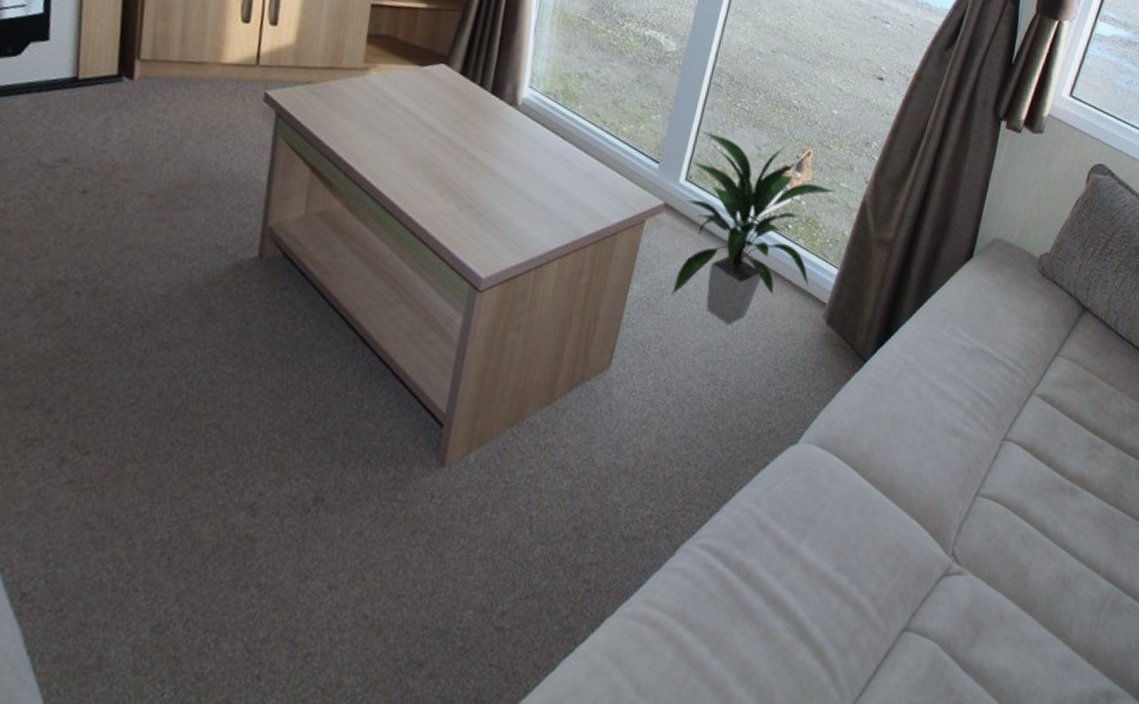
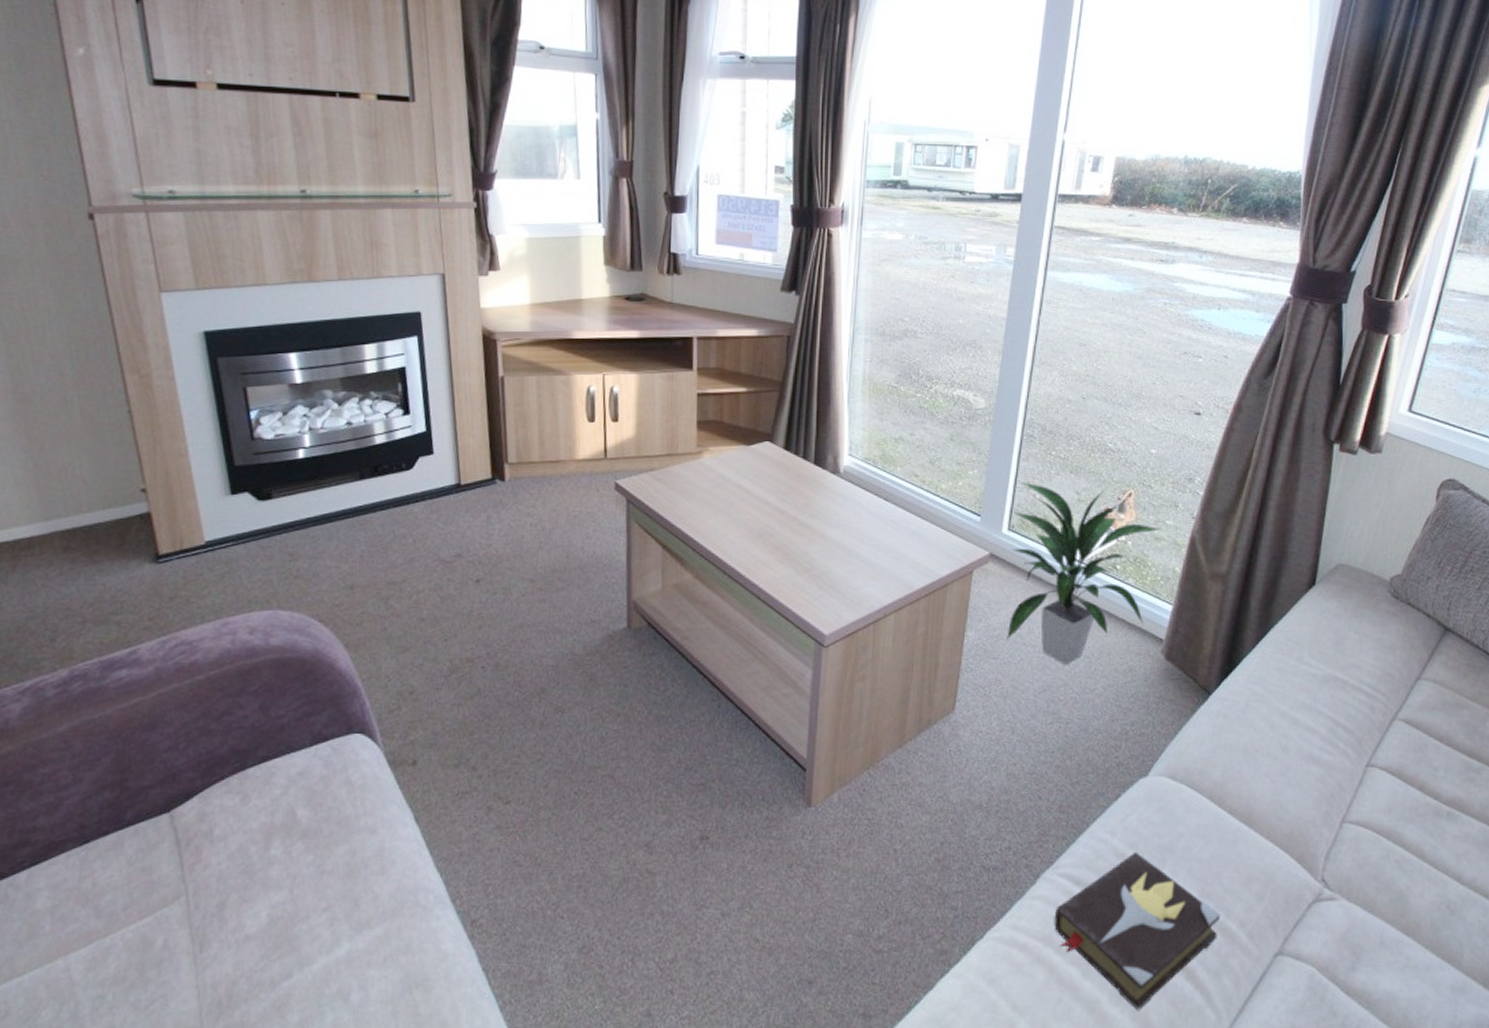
hardback book: none [688,522,854,692] -> present [1054,851,1221,1011]

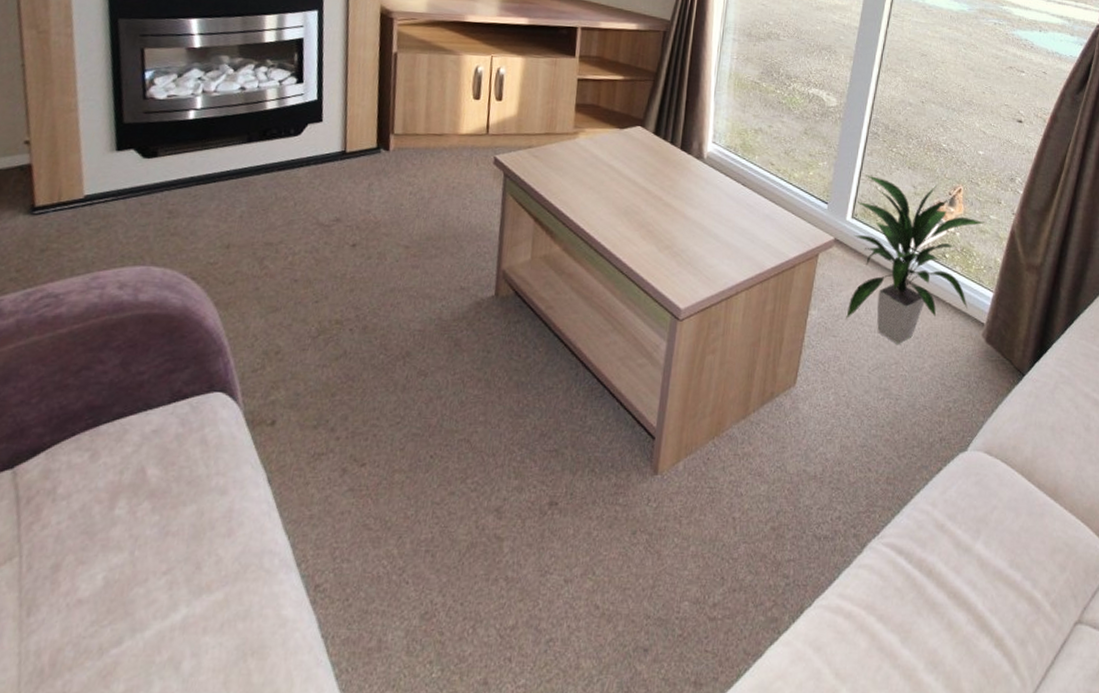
hardback book: present [1054,851,1221,1011] -> none [877,522,1028,679]

